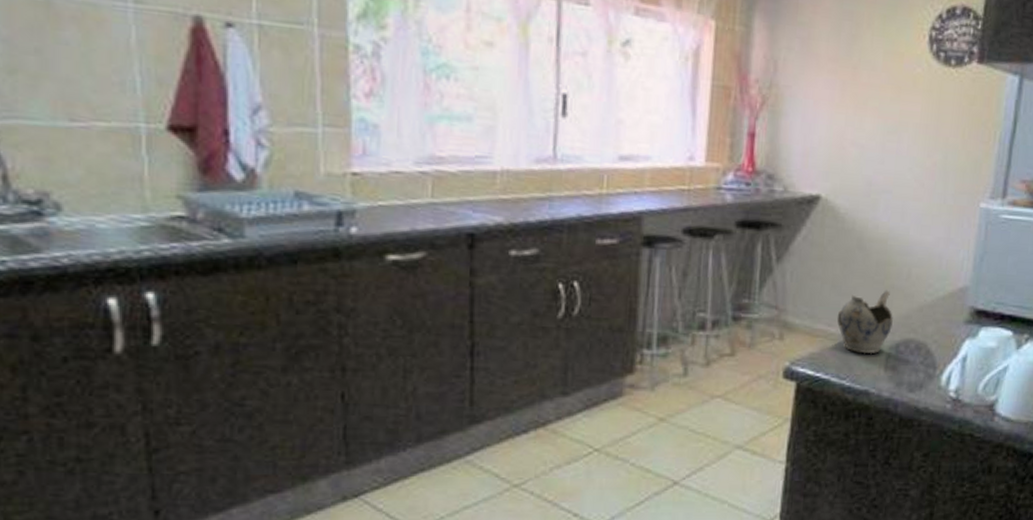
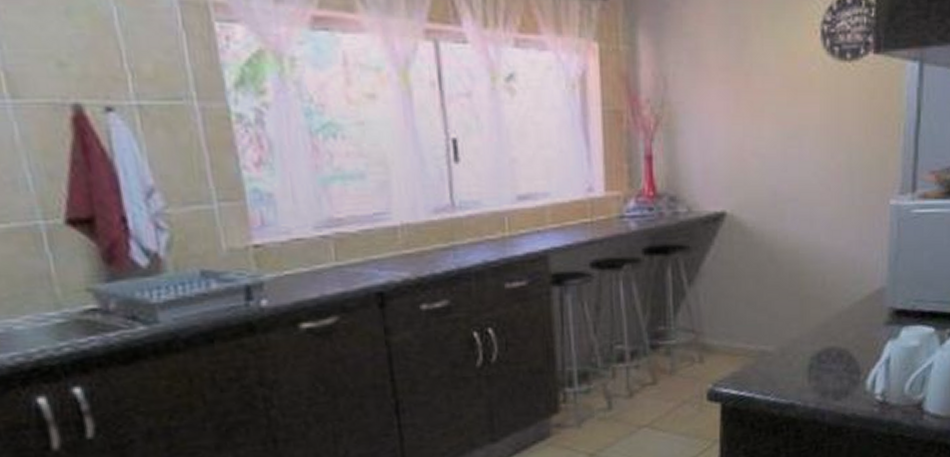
teapot: present [837,290,893,355] -> none [755,300,812,368]

